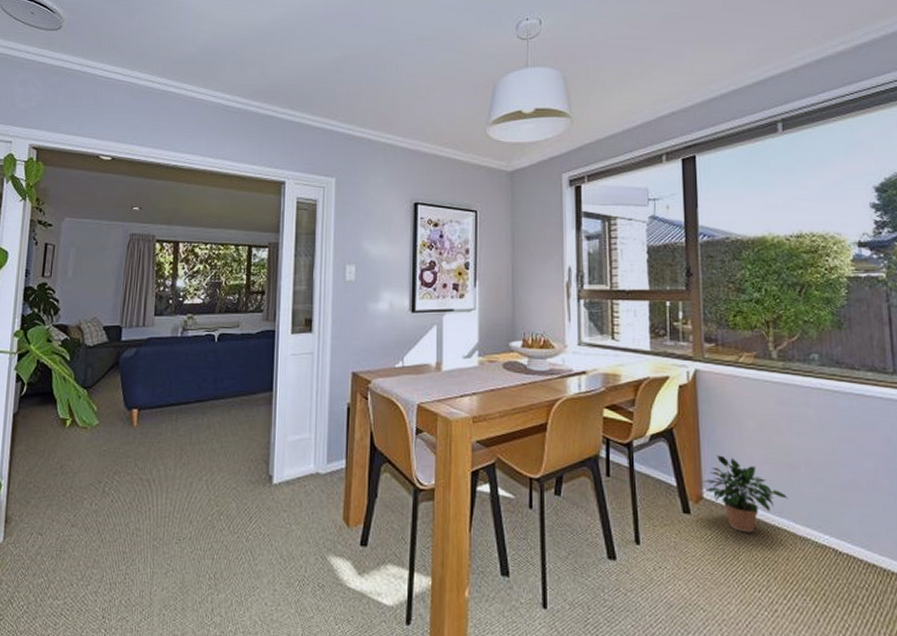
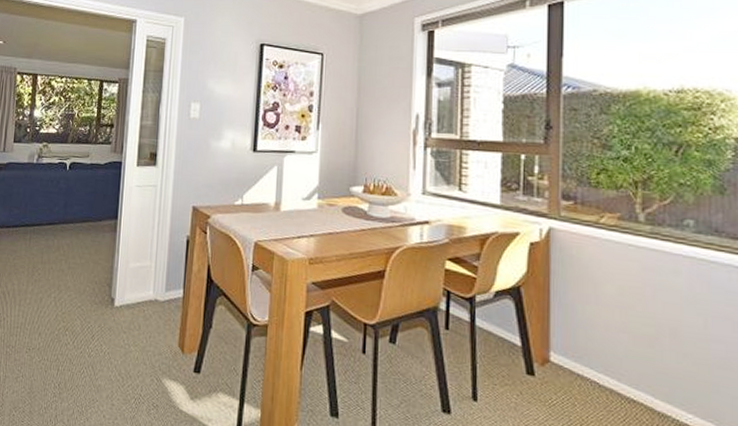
potted plant: present [702,455,789,533] -> none [550,318,648,403]

